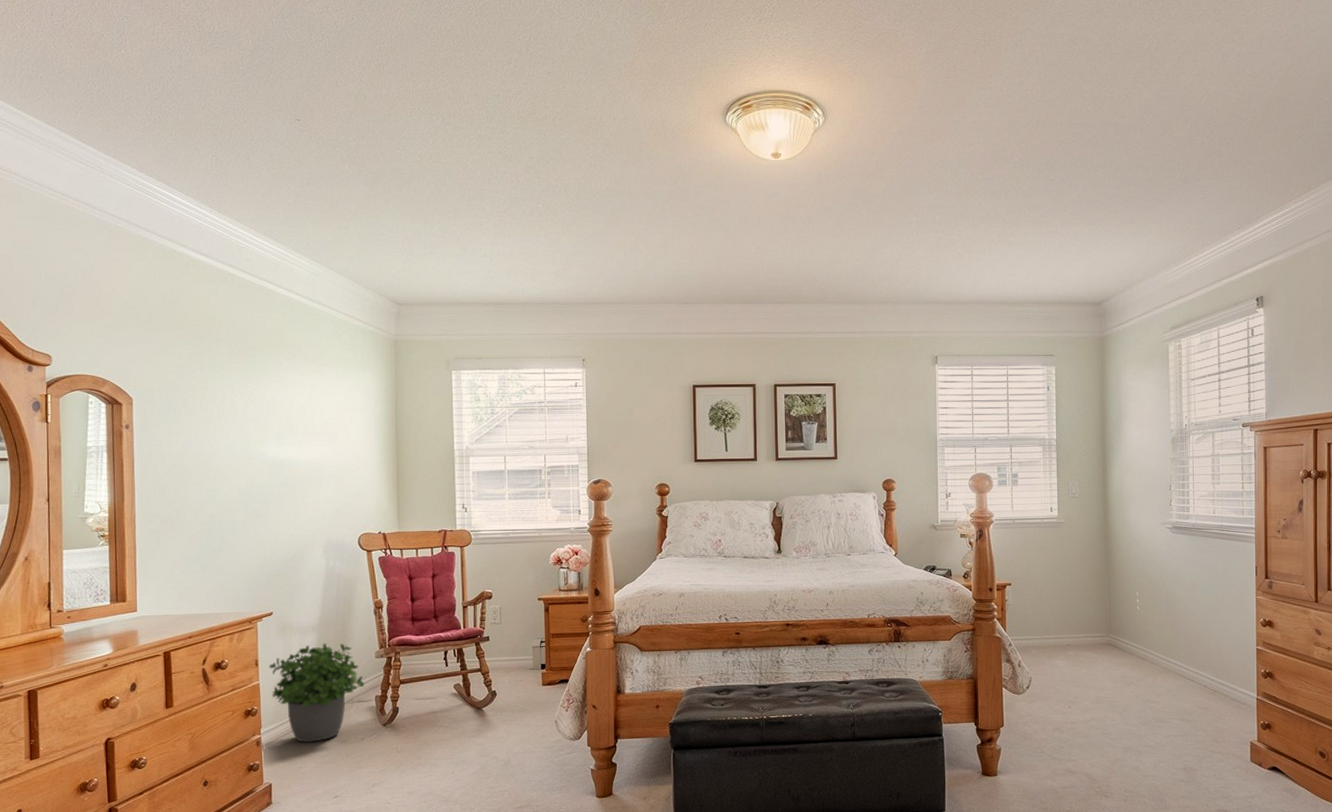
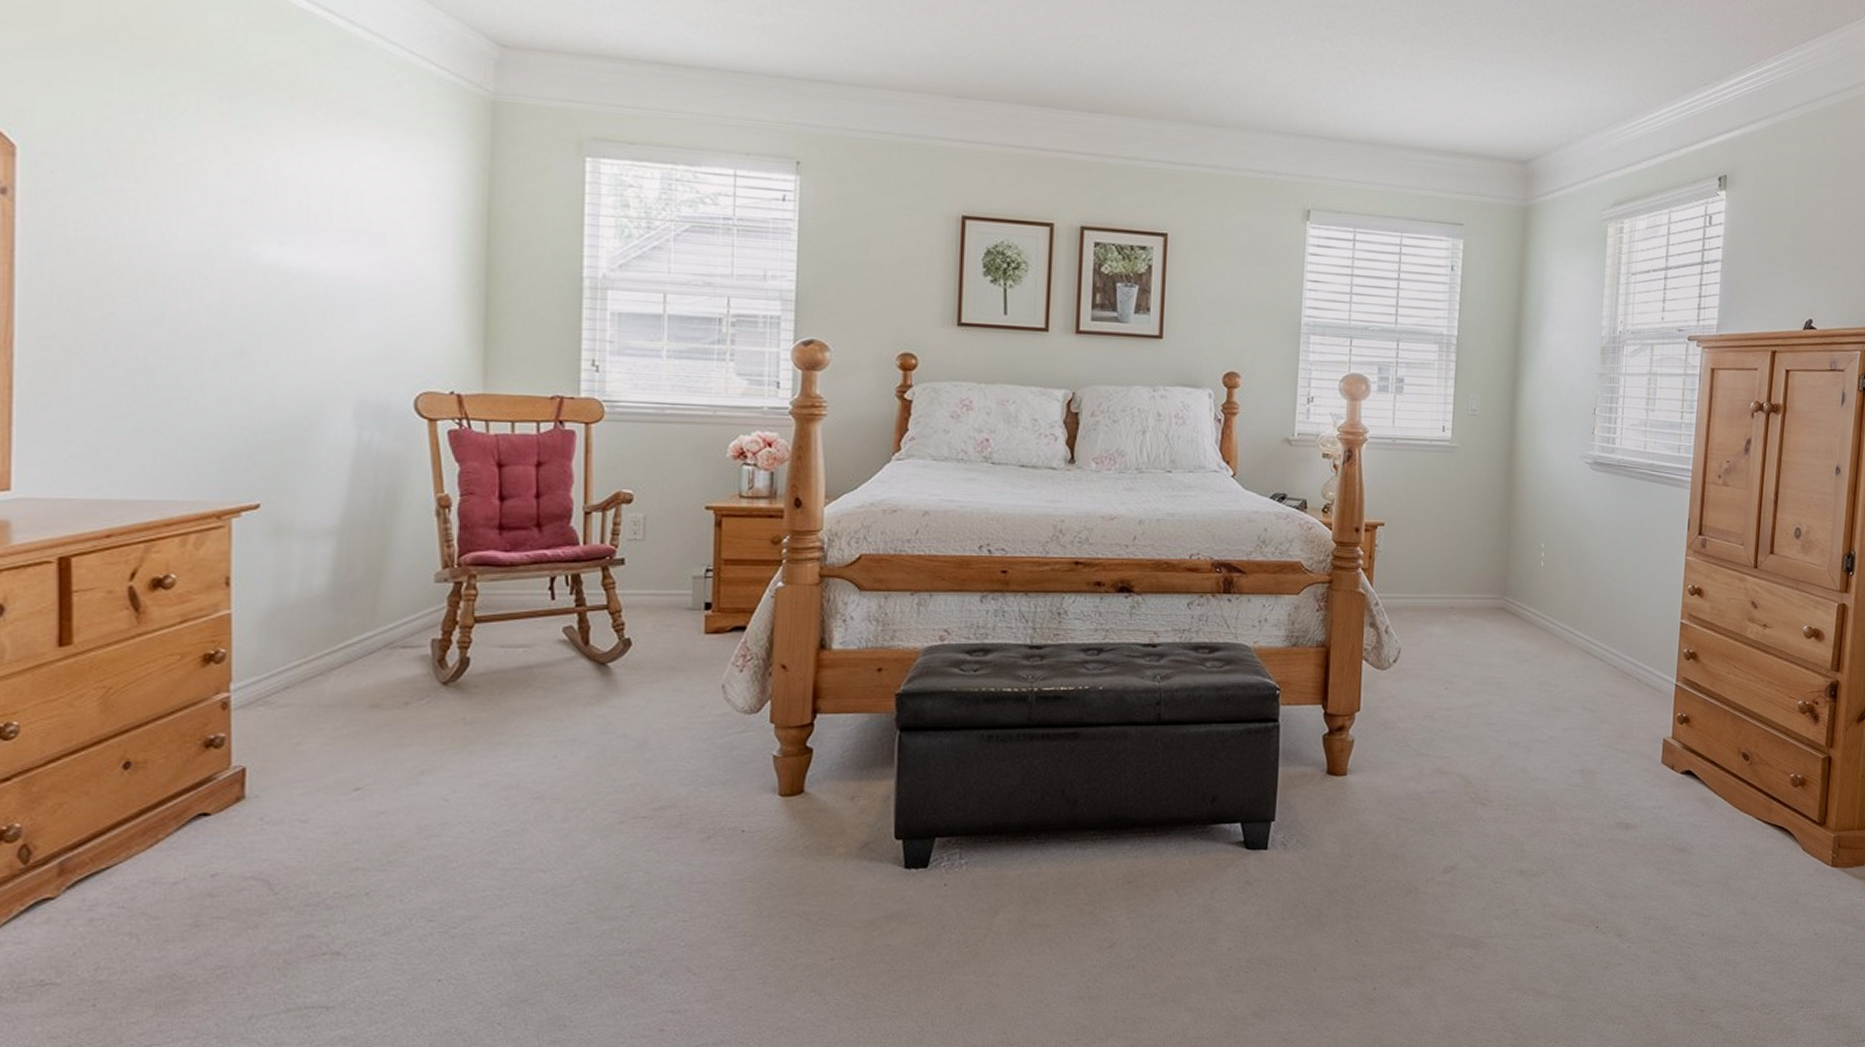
potted plant: present [269,643,365,743] -> none [250,555,415,708]

